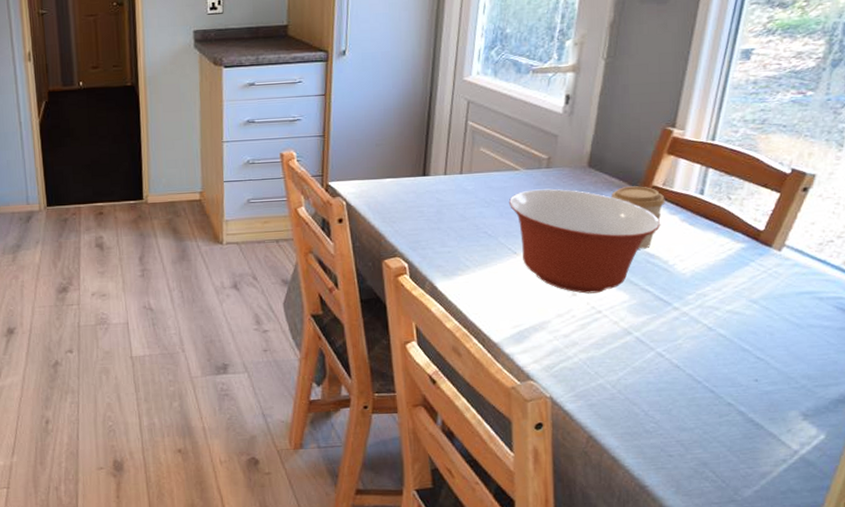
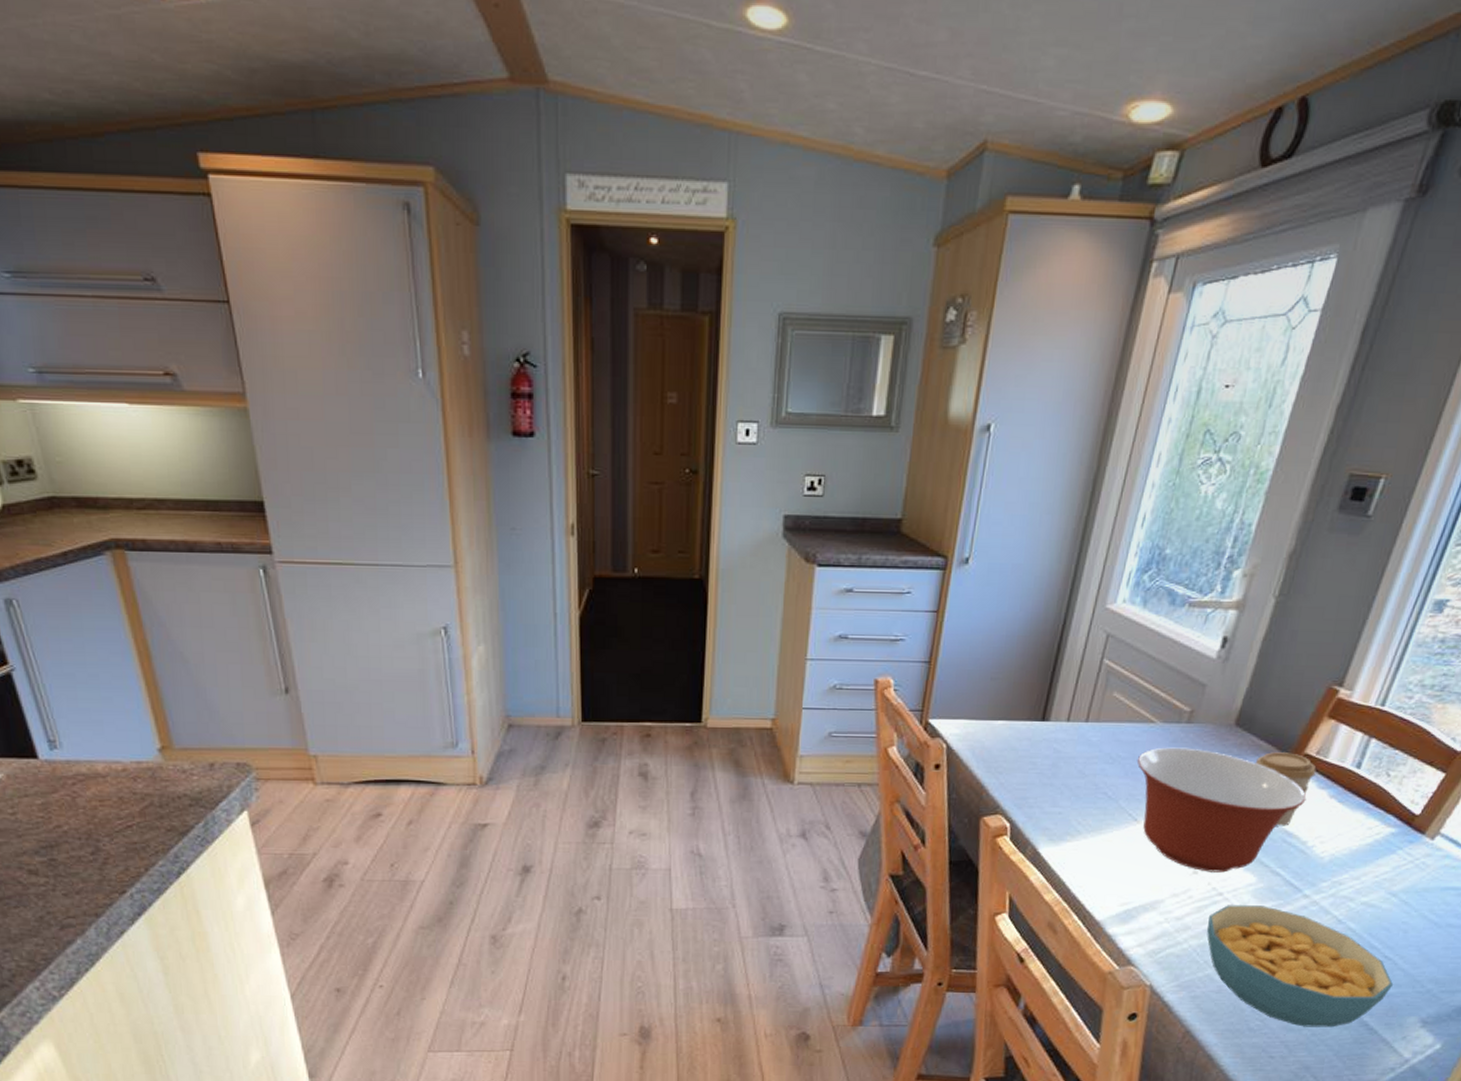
cereal bowl: none [593,319,770,426] -> present [1207,905,1394,1028]

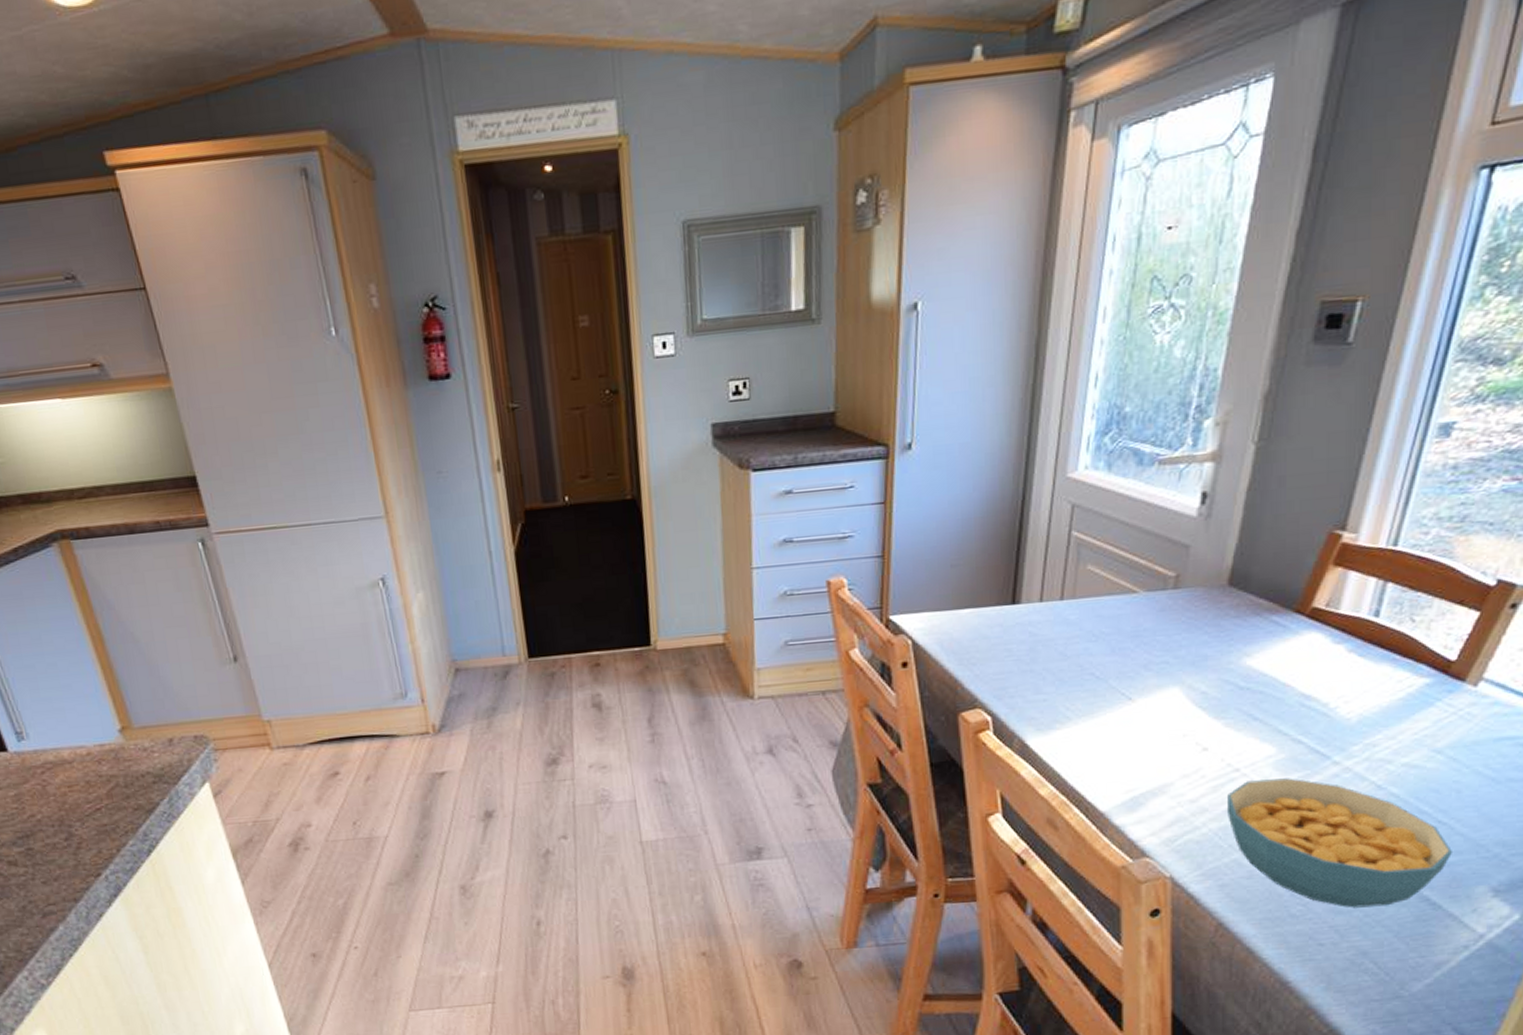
mixing bowl: present [1136,747,1307,873] -> none [1122,615,1321,748]
coffee cup: present [1254,752,1316,826] -> none [1256,608,1328,690]

